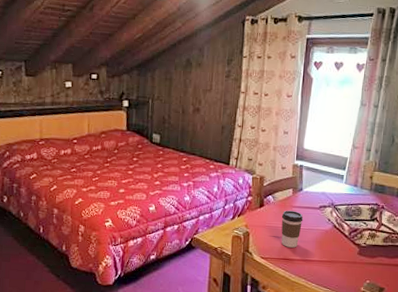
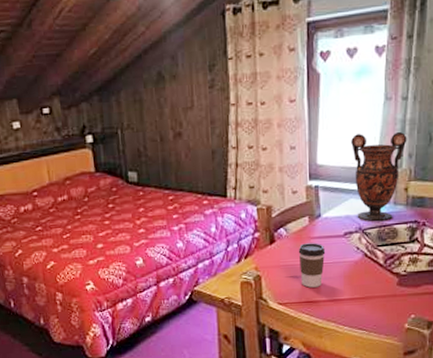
vase: none [331,129,375,200] -> present [351,131,407,221]

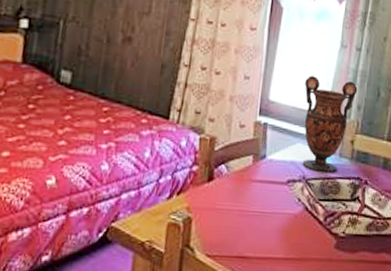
coffee cup: present [298,243,326,288] -> none [235,186,266,240]

